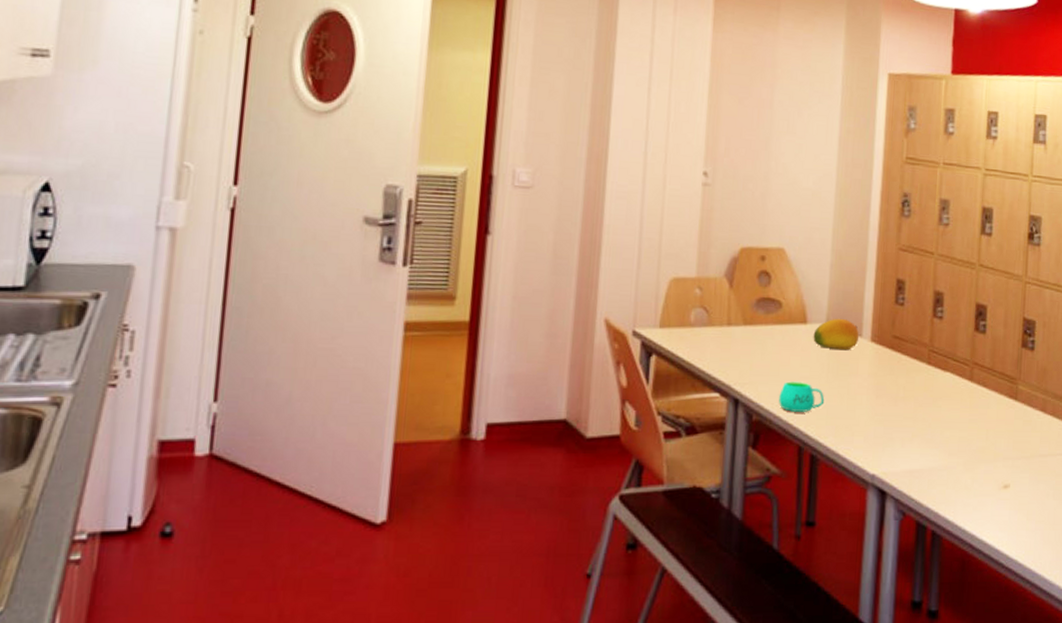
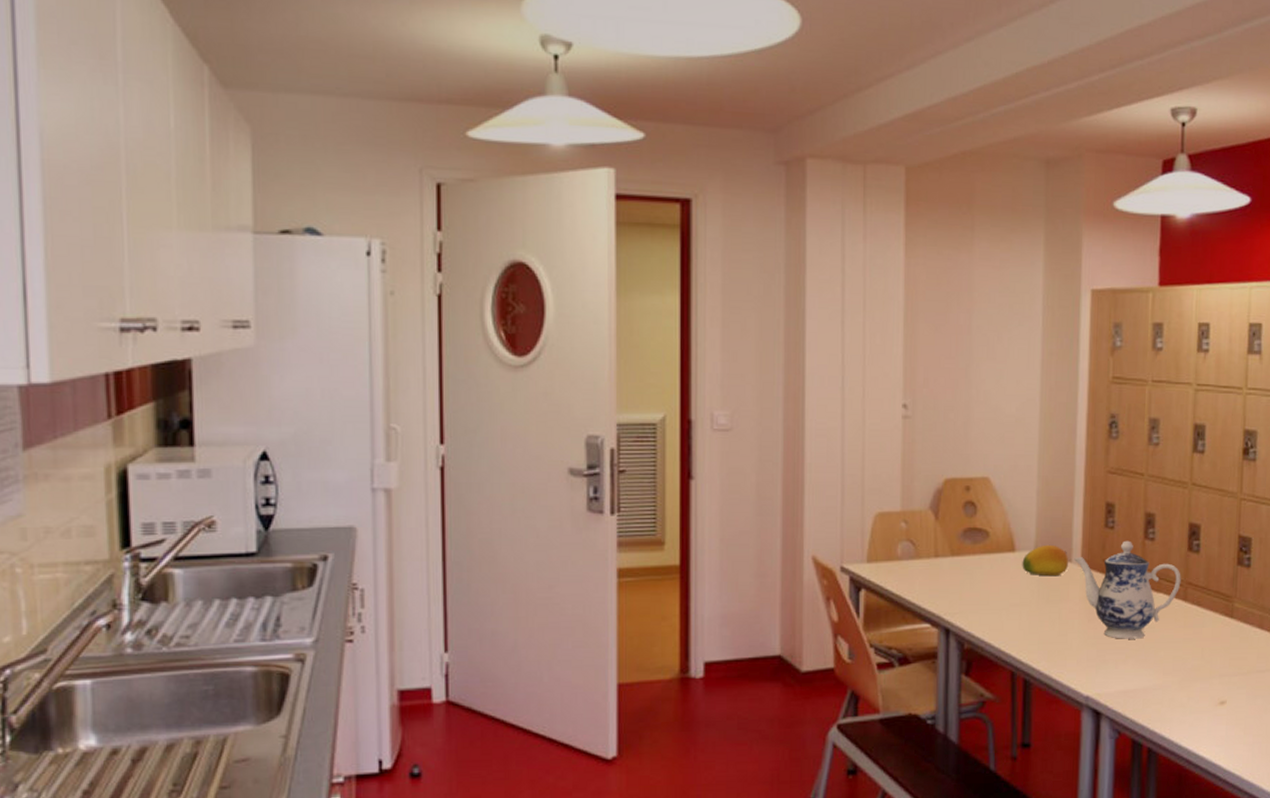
mug: present [779,381,825,412] -> none [990,609,1036,639]
teapot: none [864,318,968,418] -> present [1074,540,1181,639]

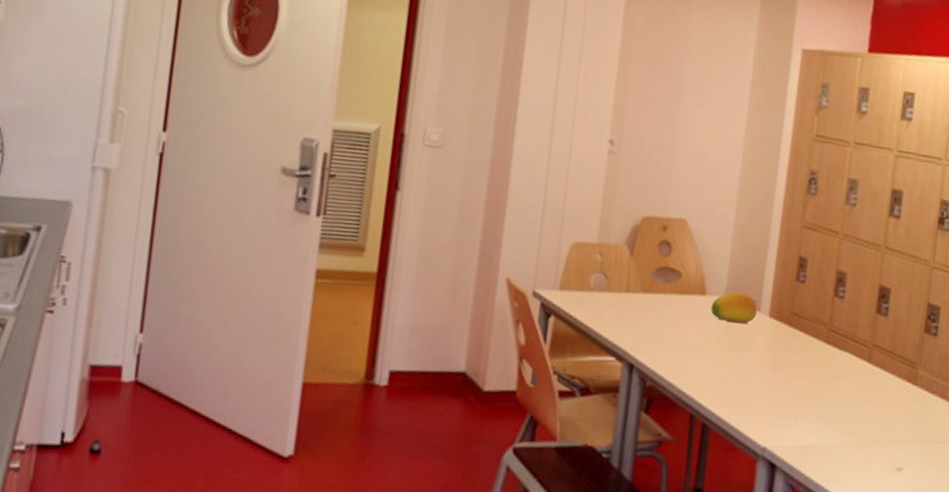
teapot: present [1074,540,1181,639] -> none [763,296,868,396]

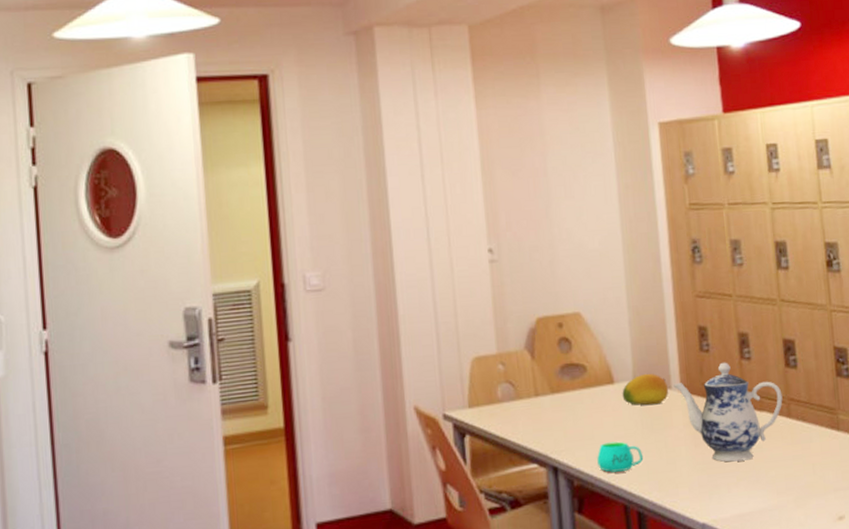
mug: none [673,350,720,382] -> present [597,441,644,473]
teapot: none [763,296,868,396] -> present [673,362,783,462]

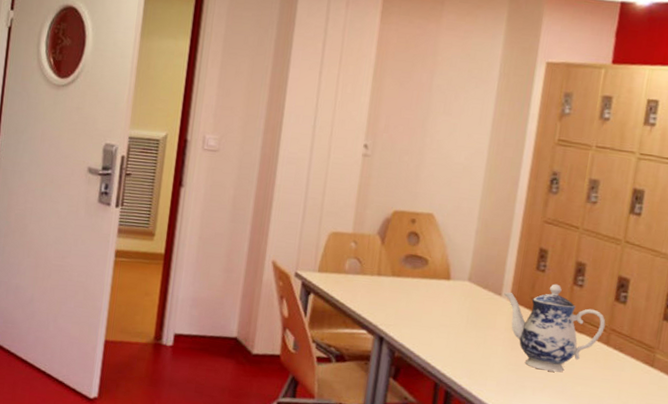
mug: present [597,441,644,473] -> none [419,327,462,355]
fruit: present [622,373,669,406] -> none [455,277,499,307]

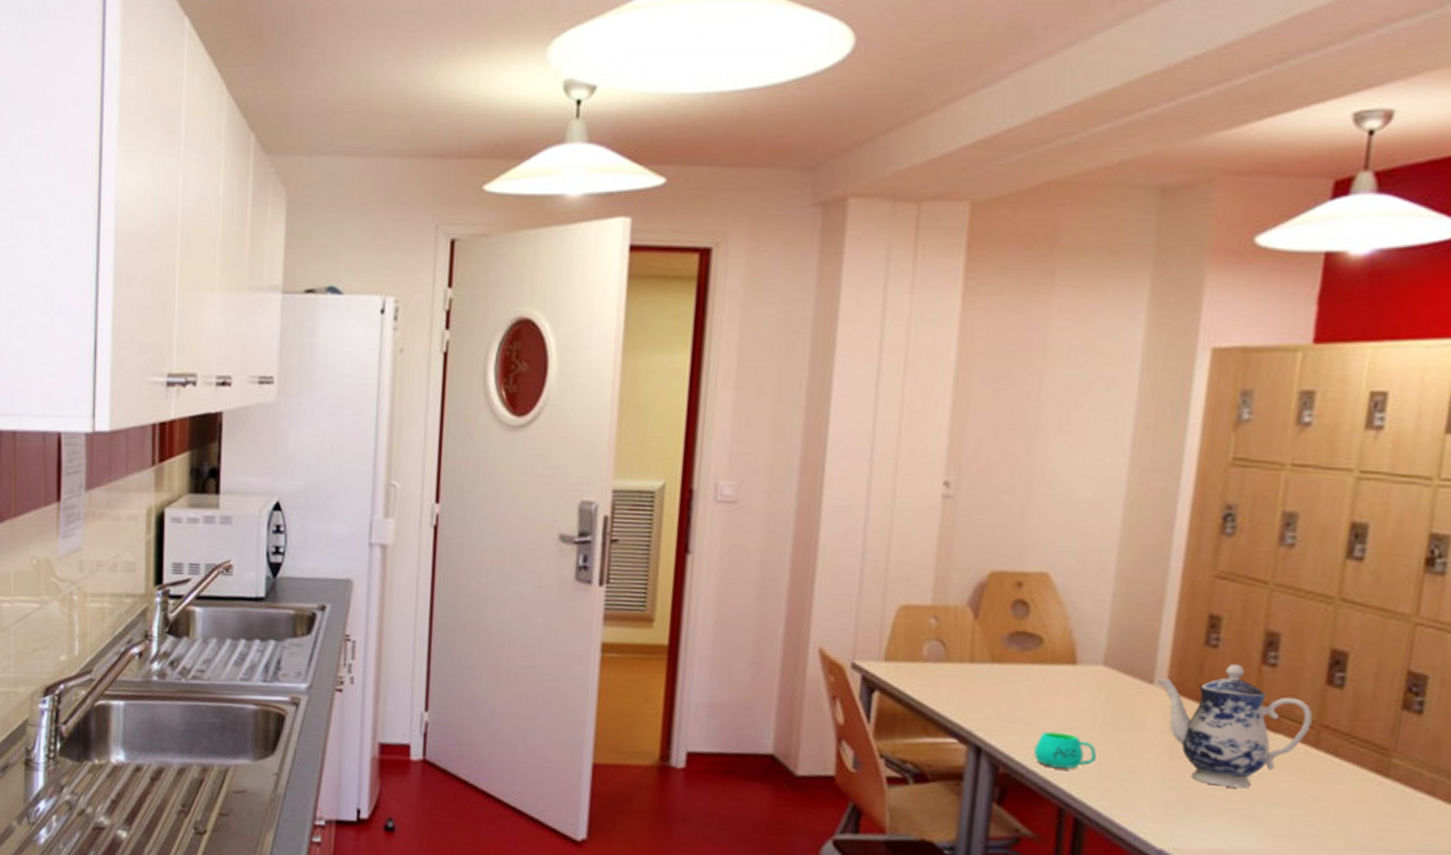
mug: none [419,327,462,355] -> present [1034,731,1097,769]

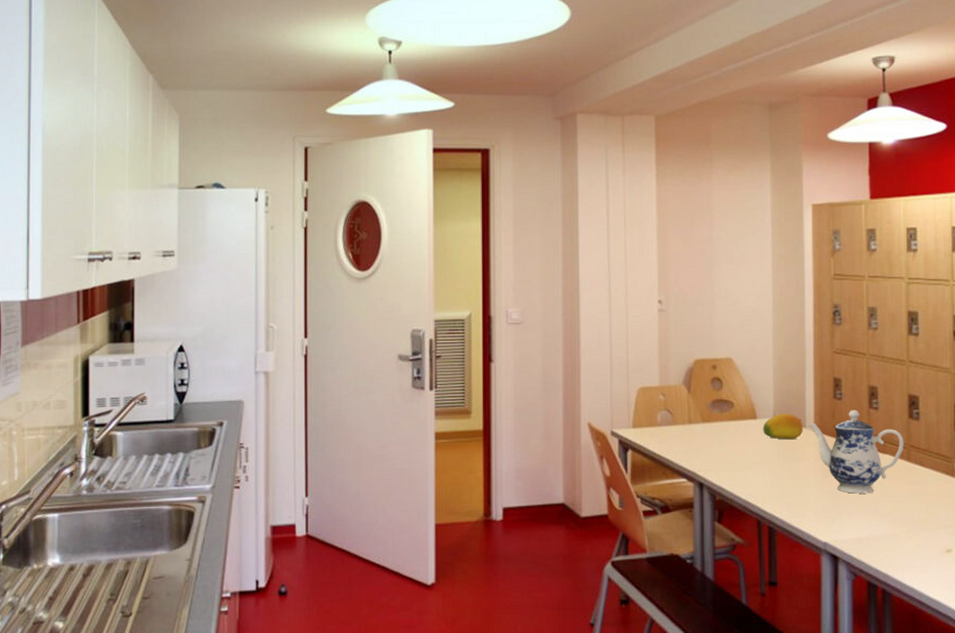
mug: present [1034,731,1097,769] -> none [737,467,777,492]
fruit: none [1084,659,1150,700] -> present [763,413,804,440]

